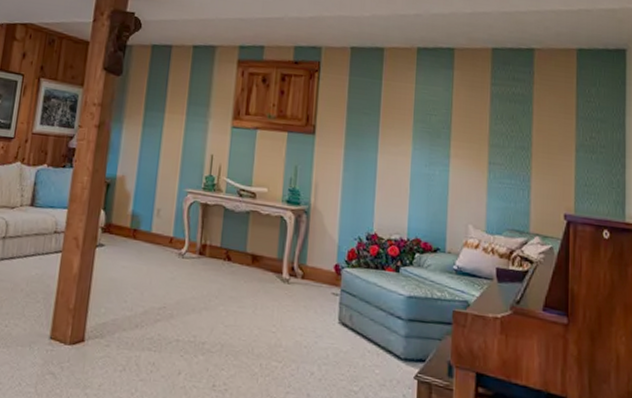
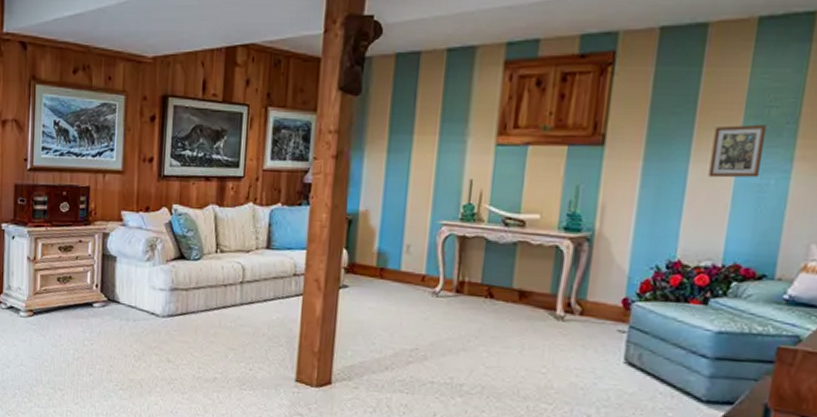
picture frame: none [392,126,430,169] -> present [708,124,768,178]

